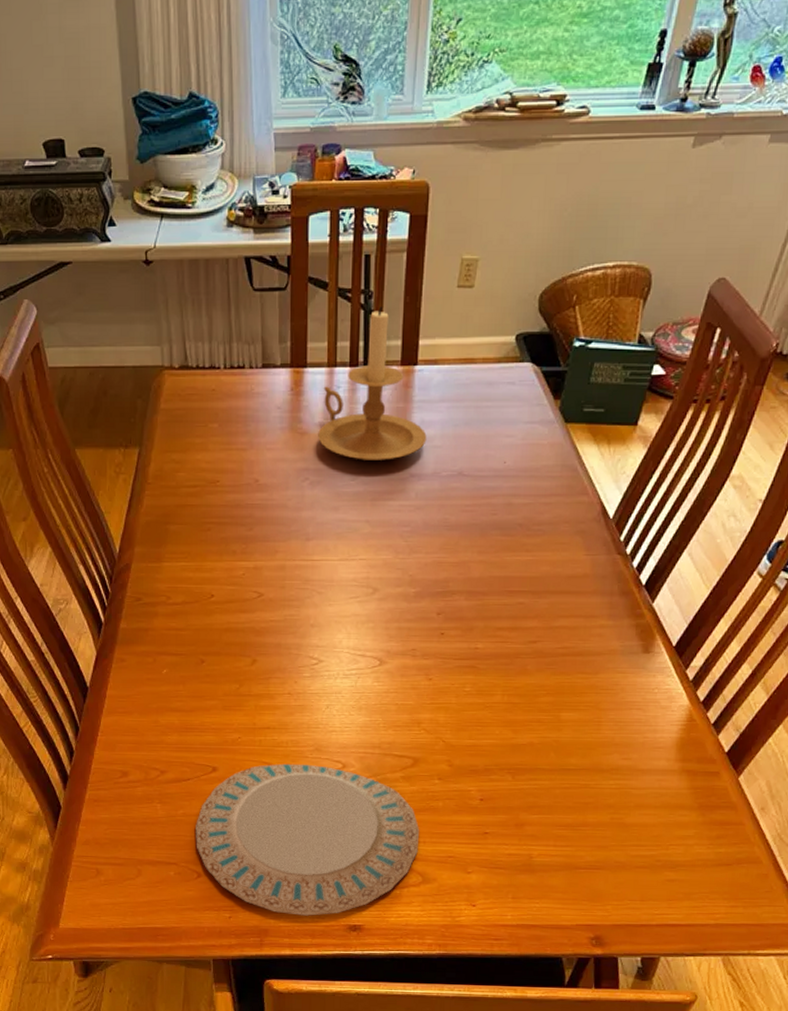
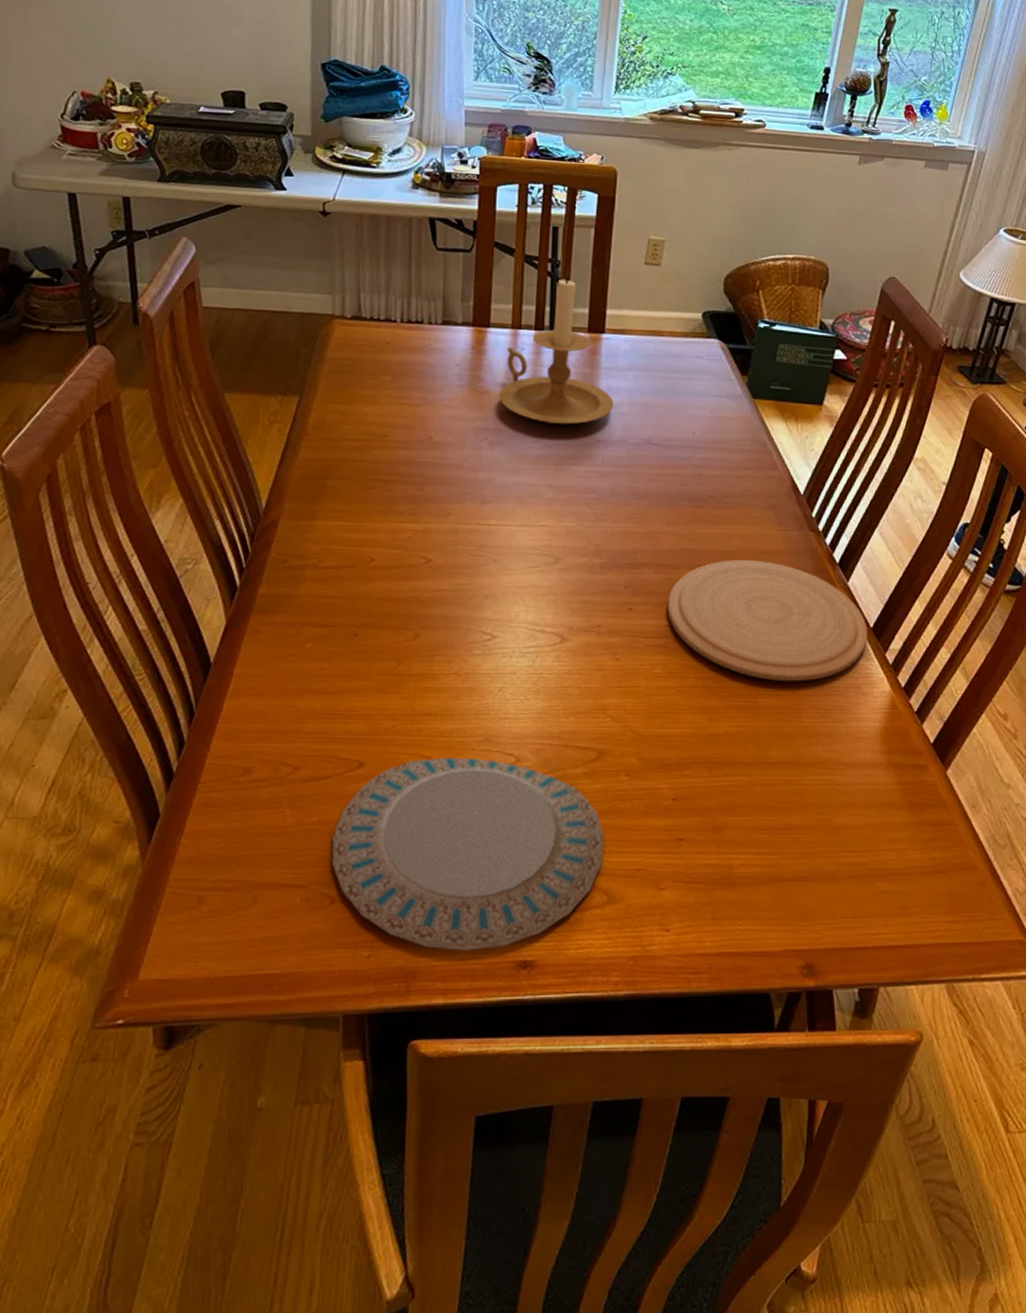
plate: none [477,585,670,698] -> present [667,560,867,682]

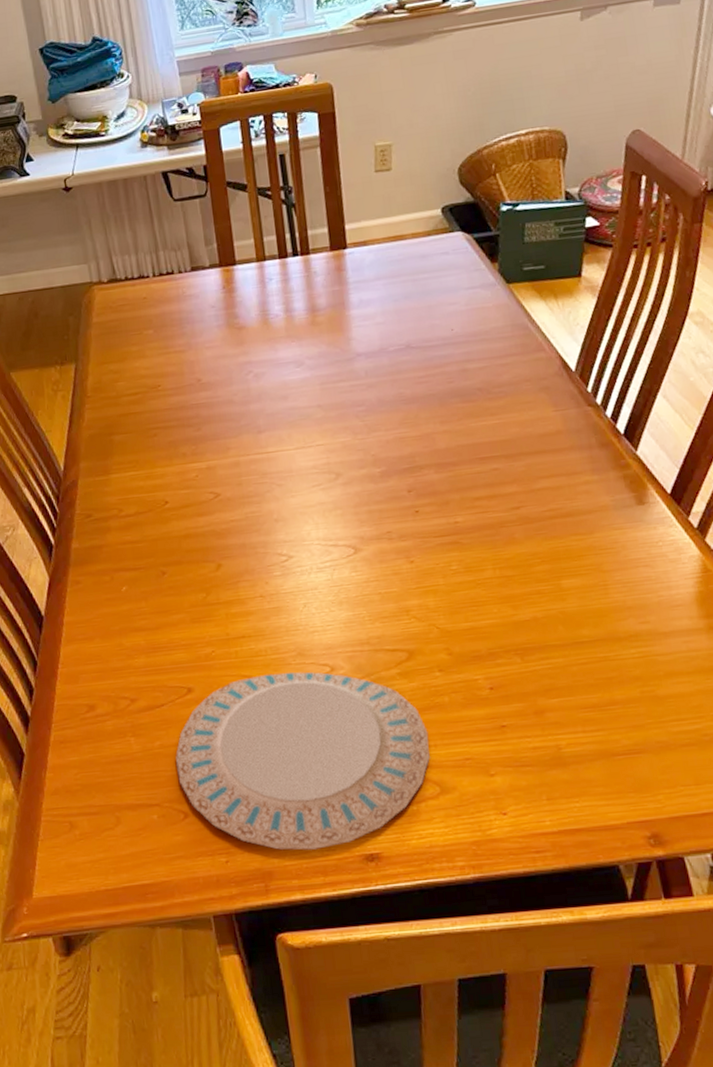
candle holder: present [499,275,614,425] -> none [255,199,368,347]
plate: present [667,560,867,682] -> none [452,444,667,561]

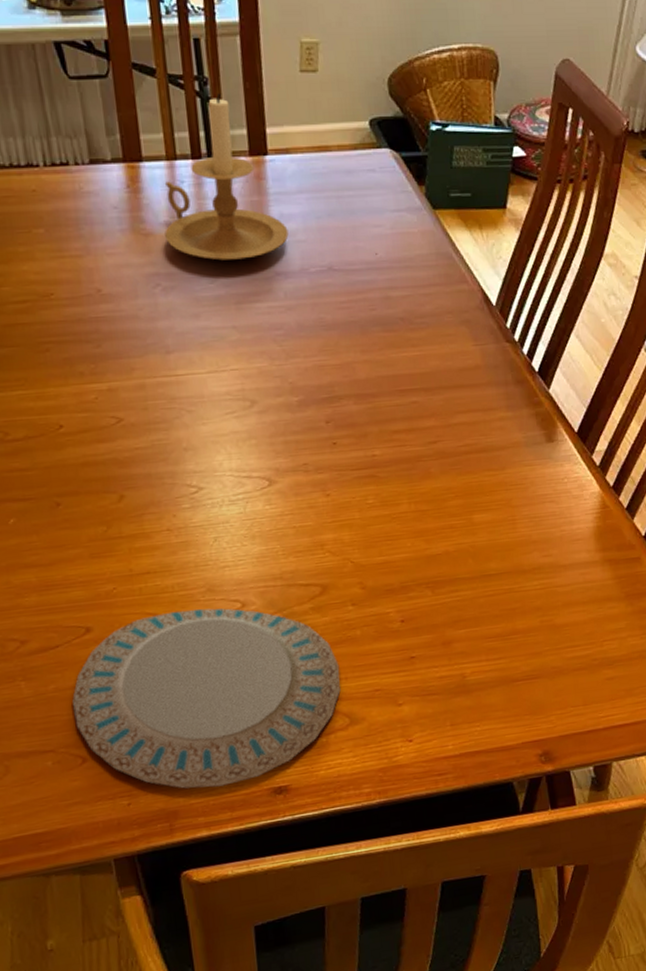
candle holder: none [255,199,368,347] -> present [164,93,289,261]

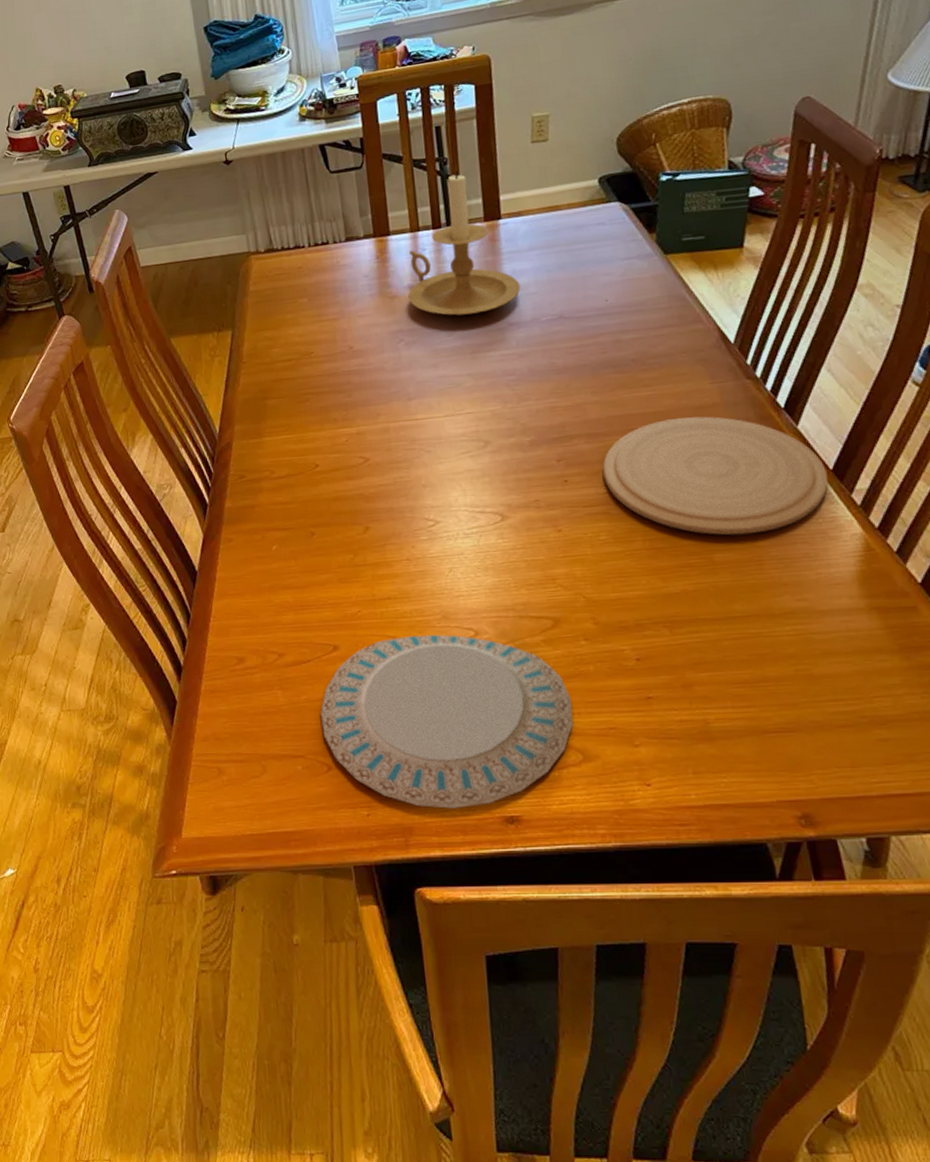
plate: none [371,378,573,496] -> present [602,416,828,535]

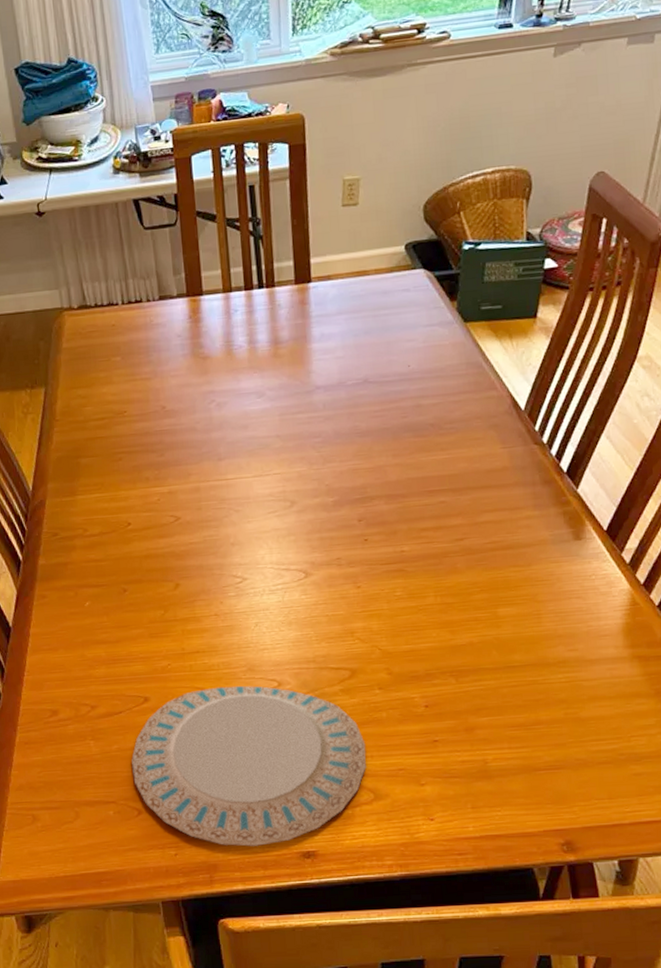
candle holder: present [408,170,521,316] -> none [220,231,328,378]
plate: present [602,416,828,535] -> none [400,479,602,591]

